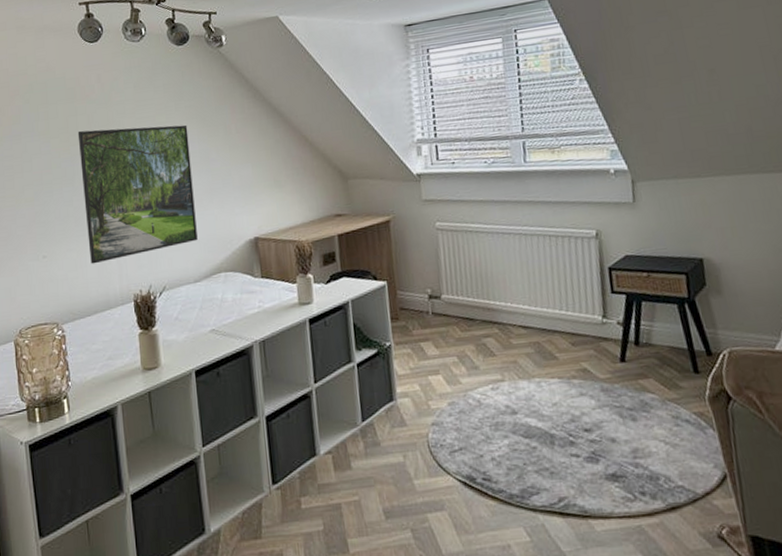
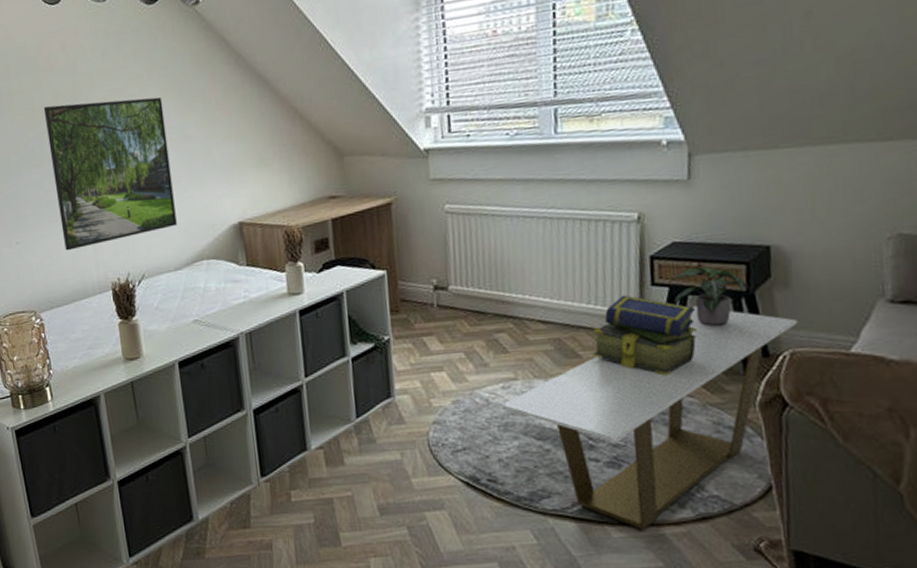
coffee table: none [492,310,732,523] -> present [502,305,798,530]
stack of books: none [566,302,653,375] -> present [593,295,698,376]
potted plant: none [625,276,692,330] -> present [668,266,751,328]

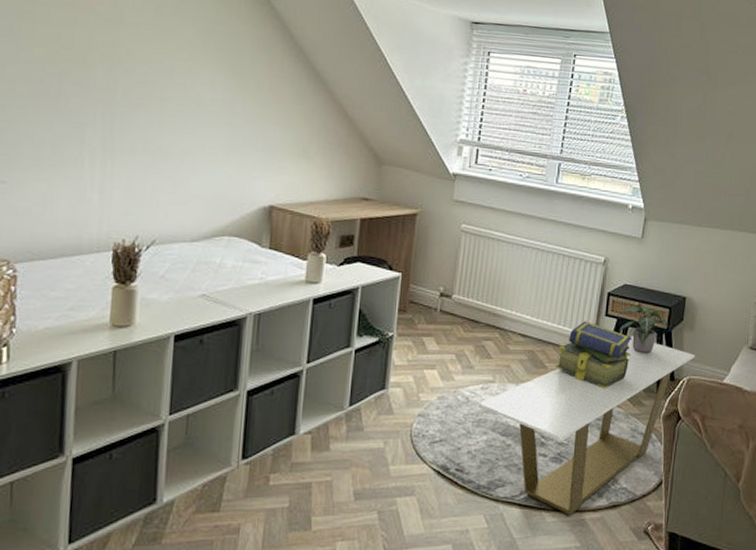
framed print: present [43,97,177,251] -> none [64,44,213,202]

